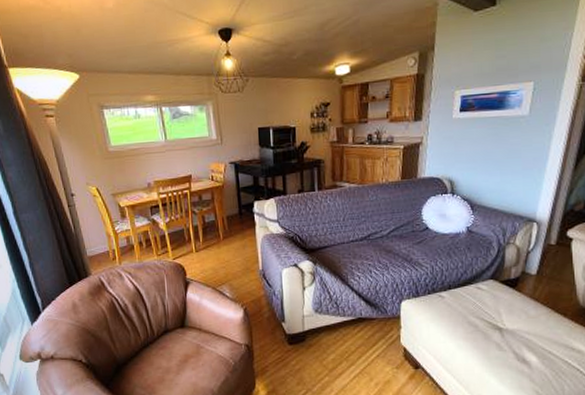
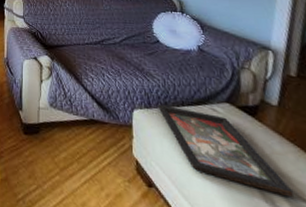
decorative tray: none [425,291,541,352] -> present [157,105,293,196]

